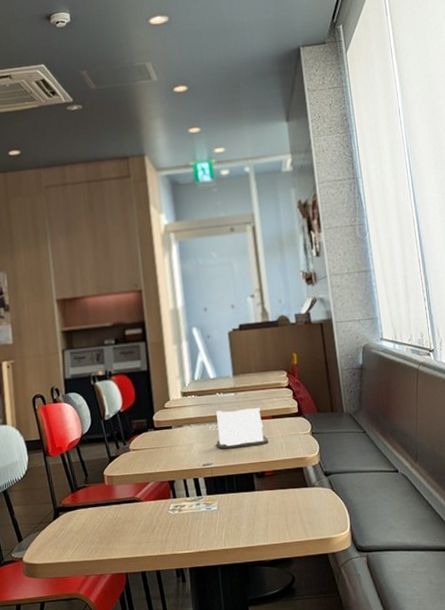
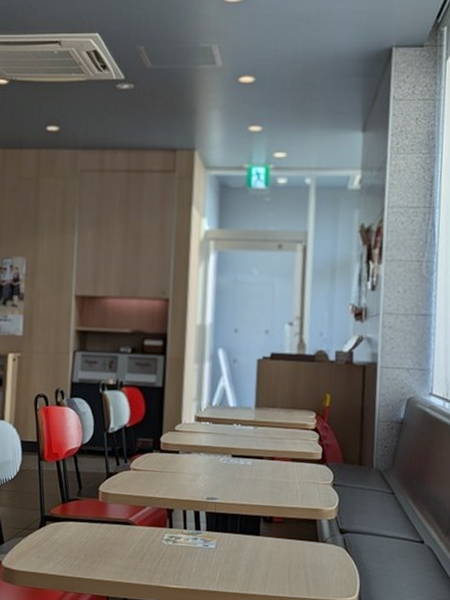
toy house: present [216,408,269,449] -> none [225,442,283,488]

